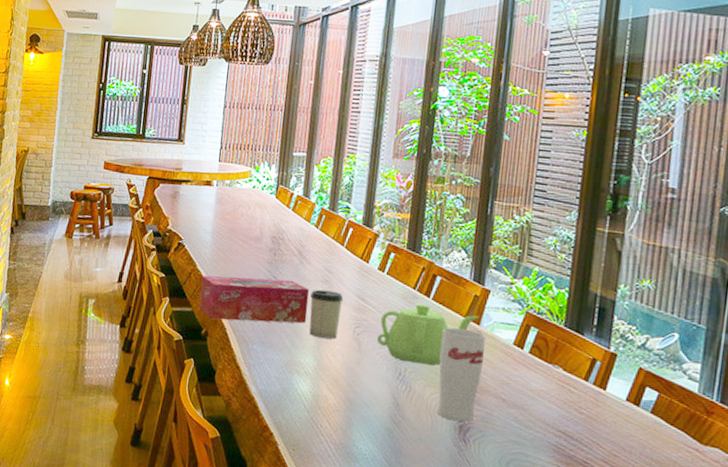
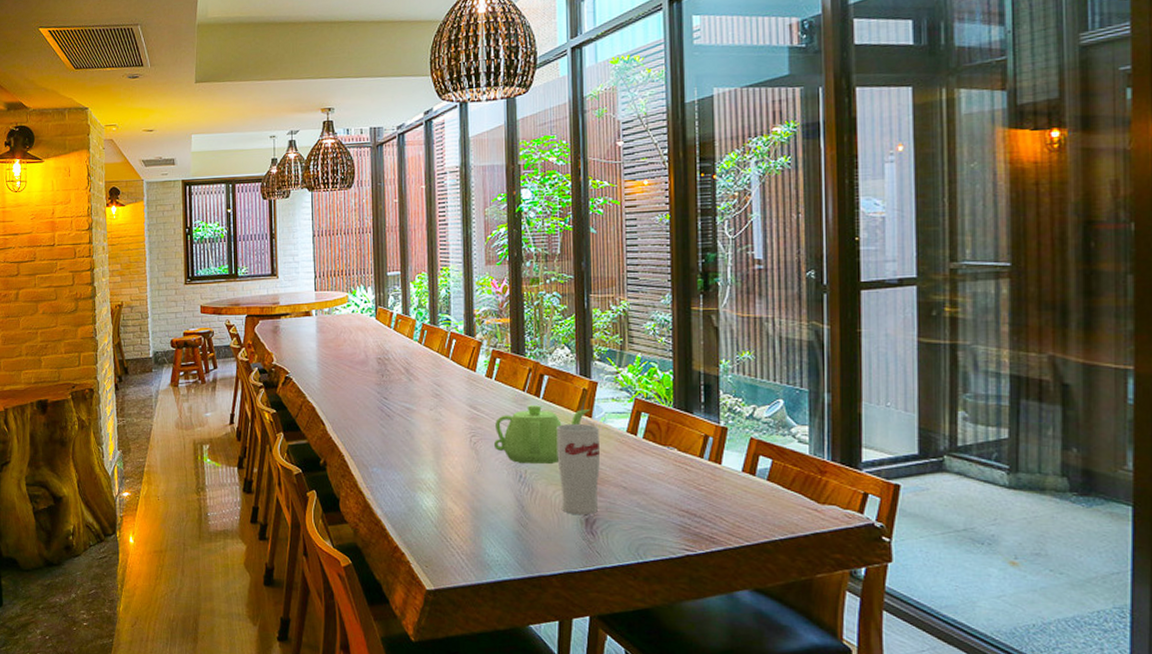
tissue box: present [199,275,310,324] -> none [313,399,422,449]
cup: present [309,289,344,339] -> none [423,404,456,451]

